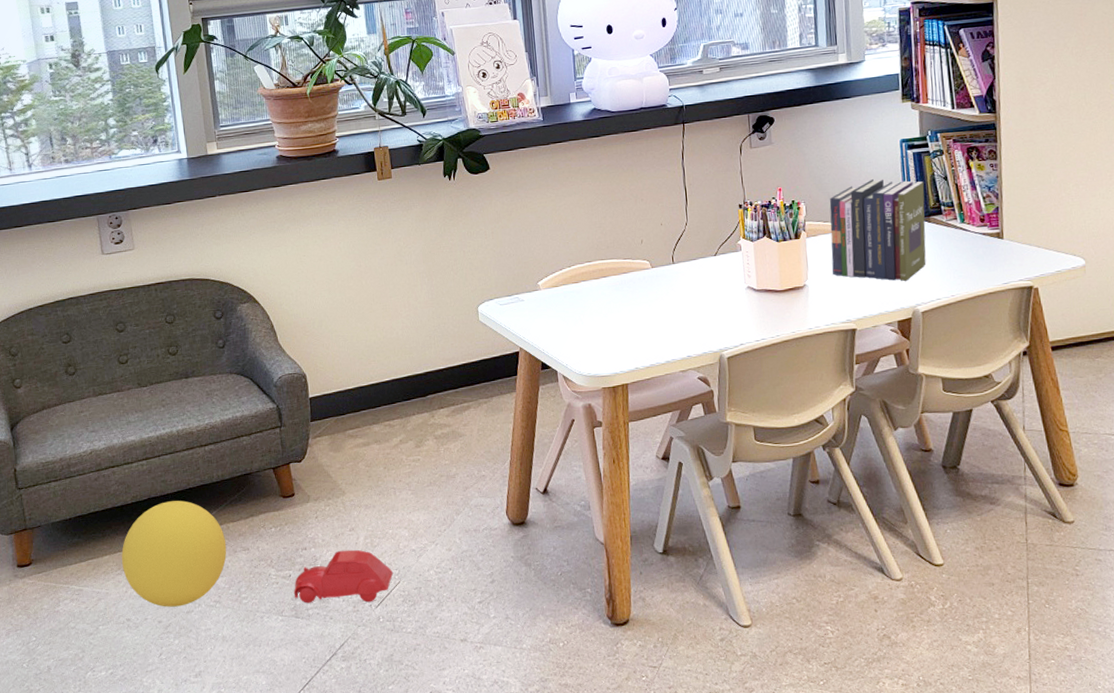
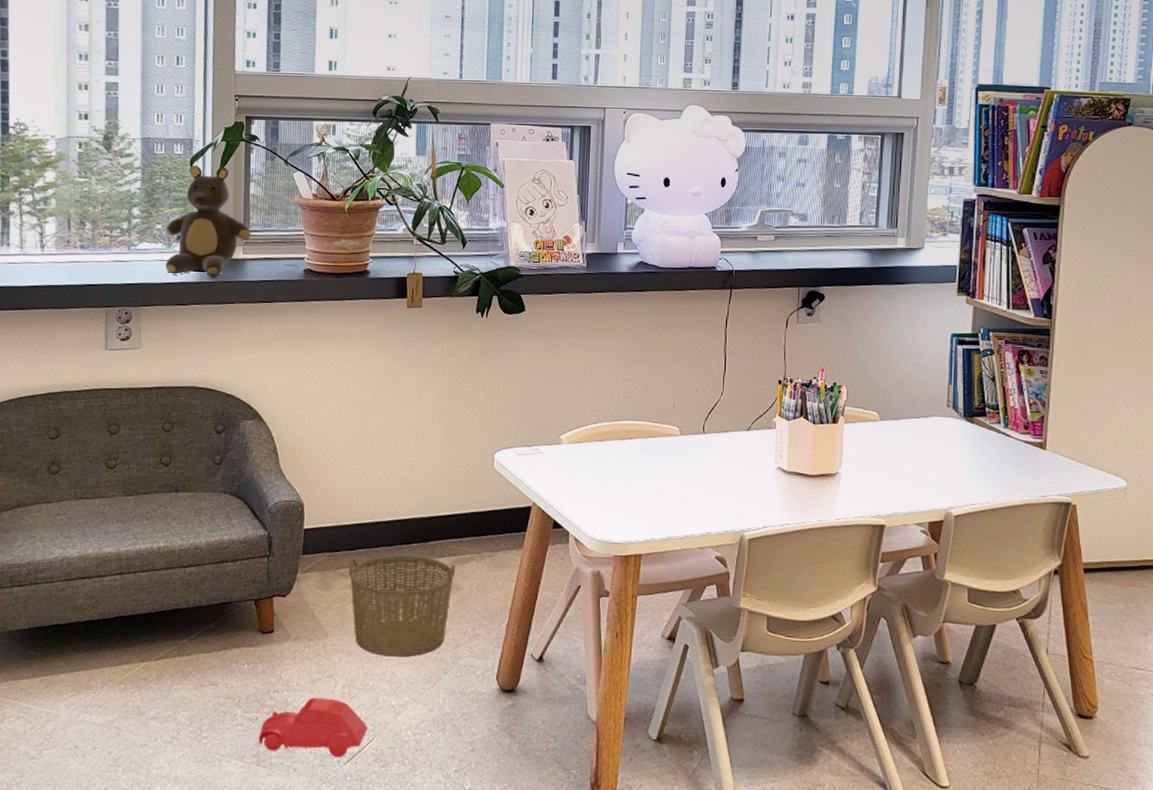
ball: present [121,500,227,607] -> none [77,622,194,739]
teddy bear: none [141,69,222,177] -> present [165,166,251,277]
basket: none [355,410,456,506] -> present [348,555,456,657]
books: present [829,178,927,281] -> none [867,370,971,481]

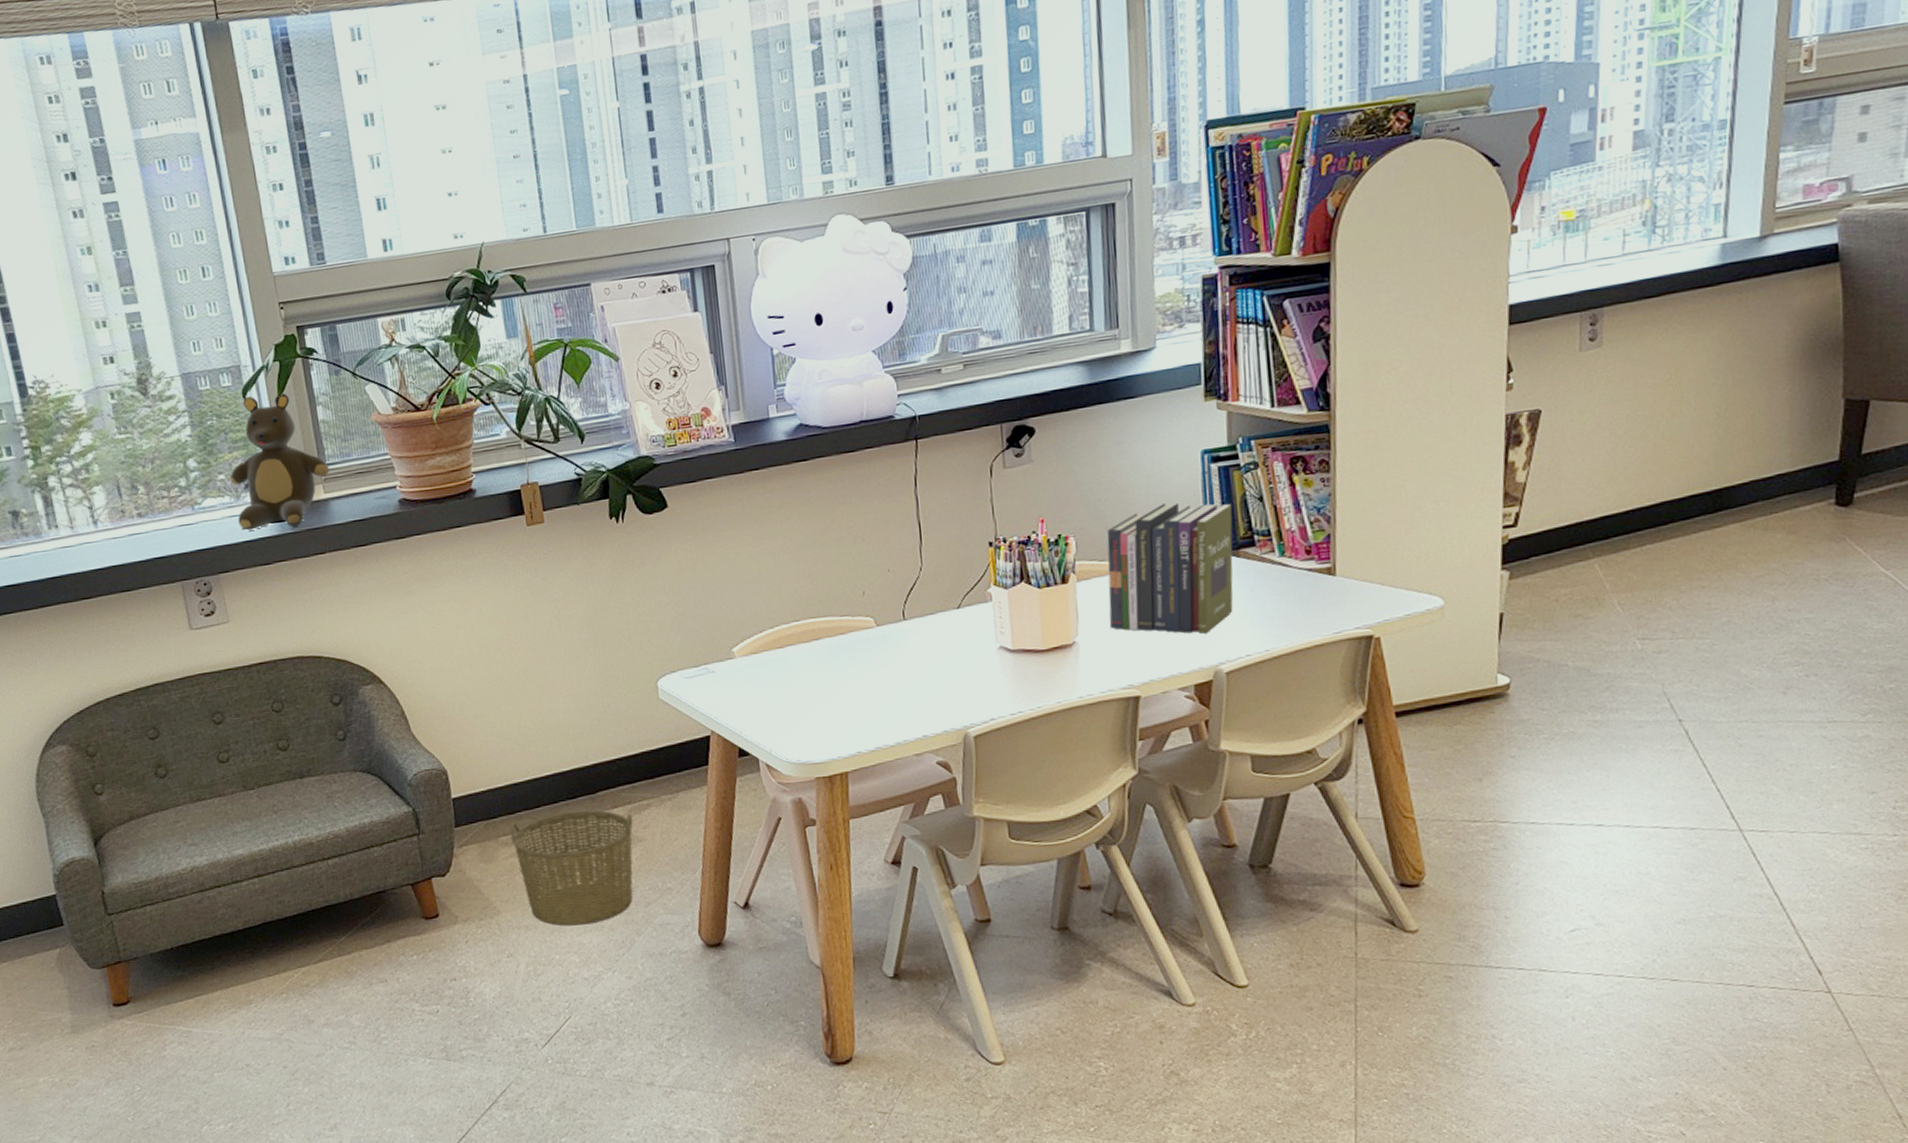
toy car: present [258,697,368,758] -> none [442,979,563,1043]
books: none [867,370,971,481] -> present [1107,502,1233,634]

